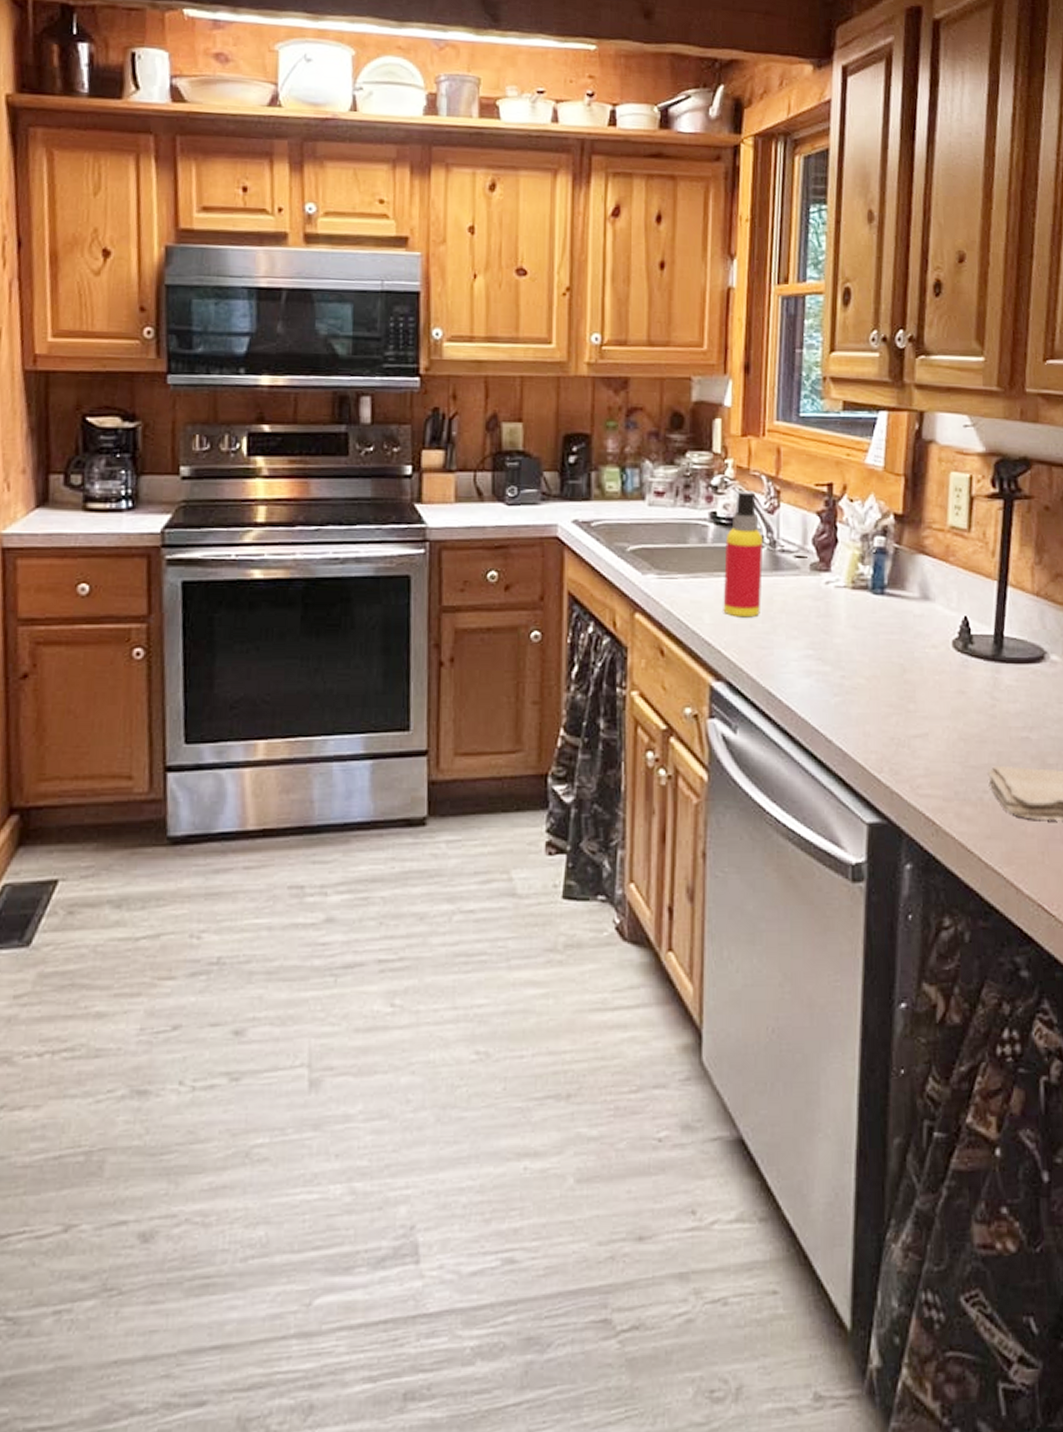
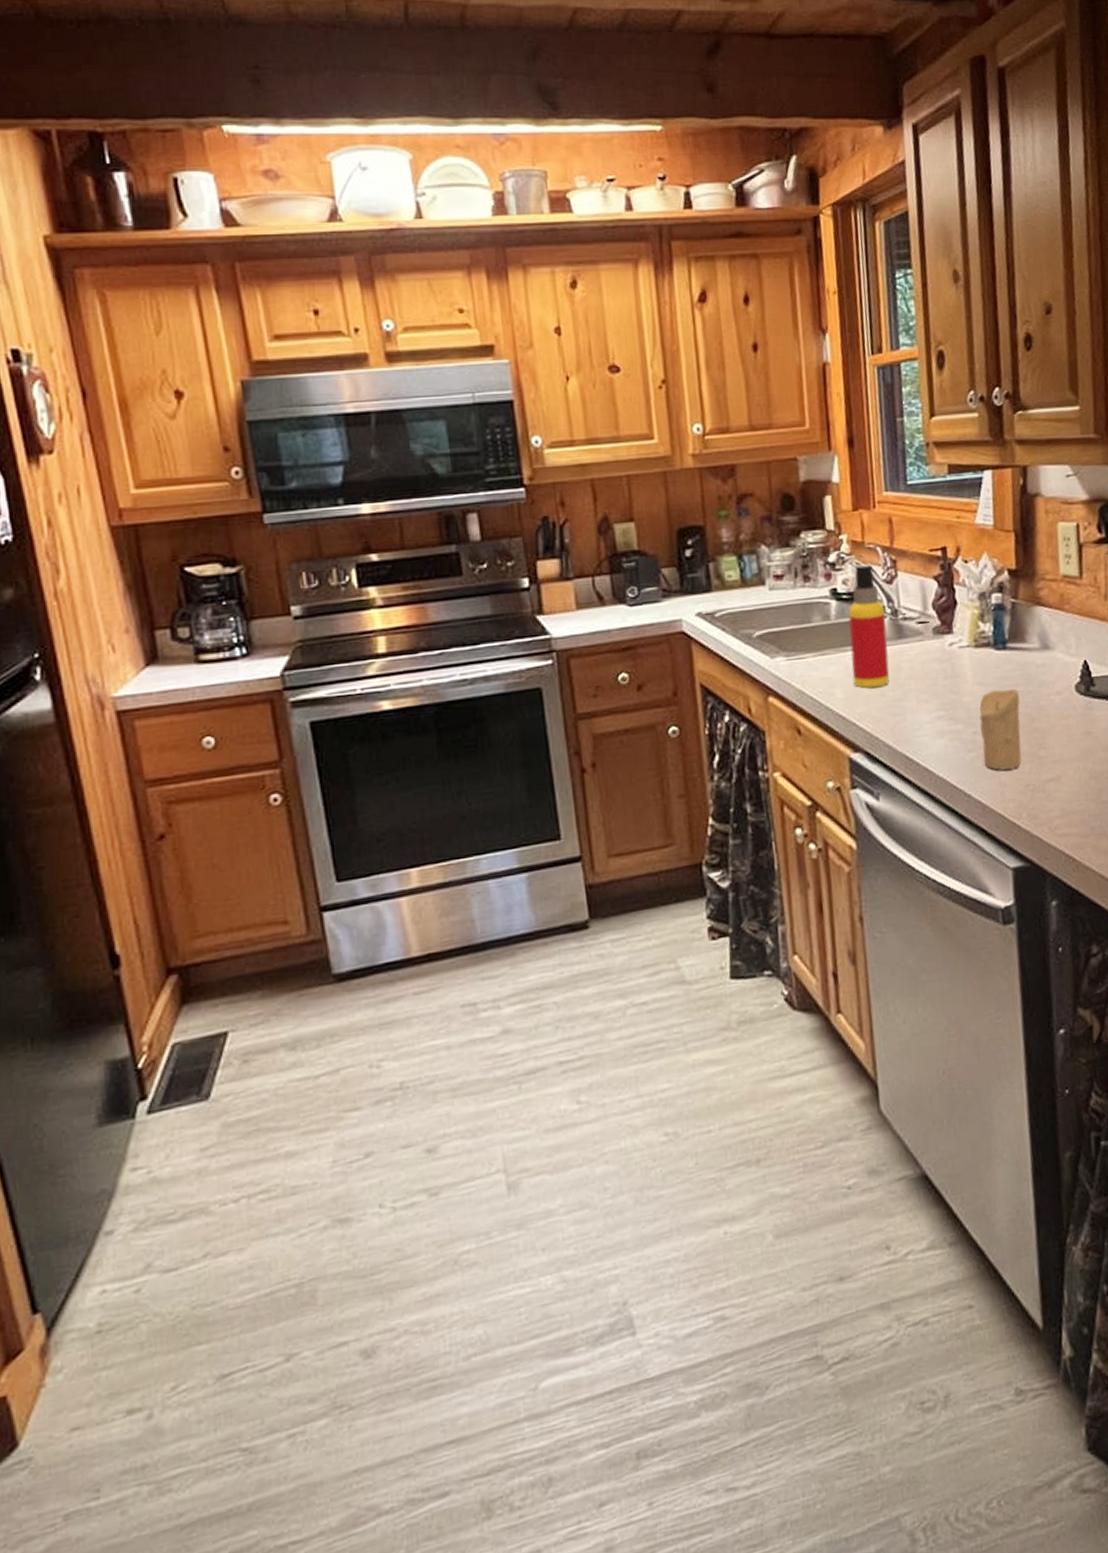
candle: none [848,635,893,719] -> present [979,688,1022,770]

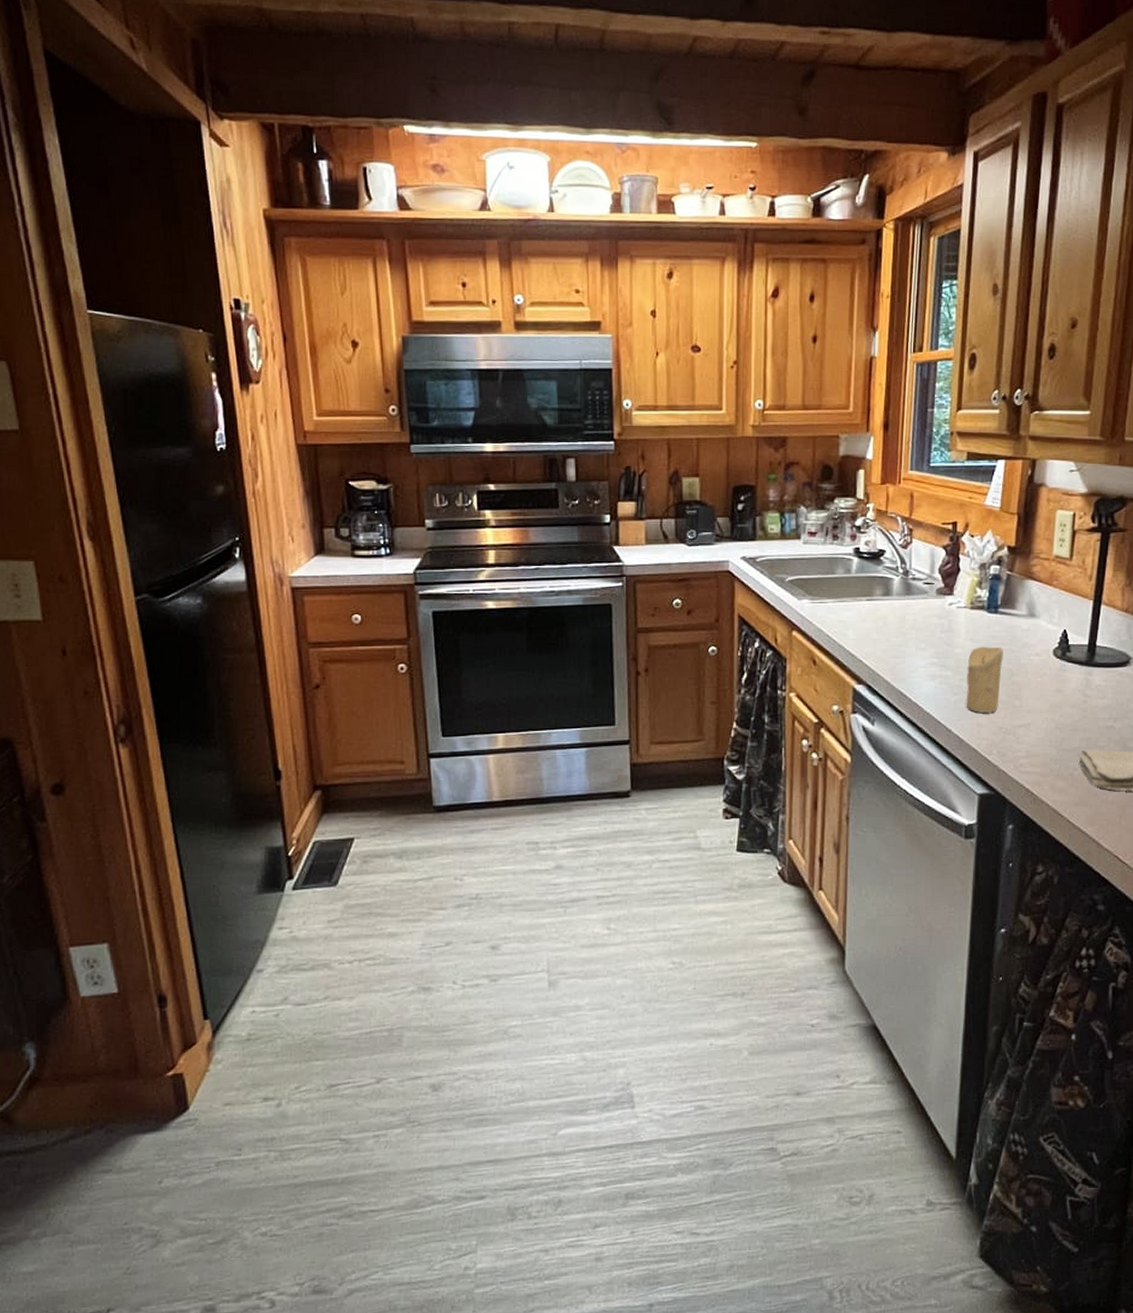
spray bottle: present [848,563,889,689] -> none [864,529,898,633]

